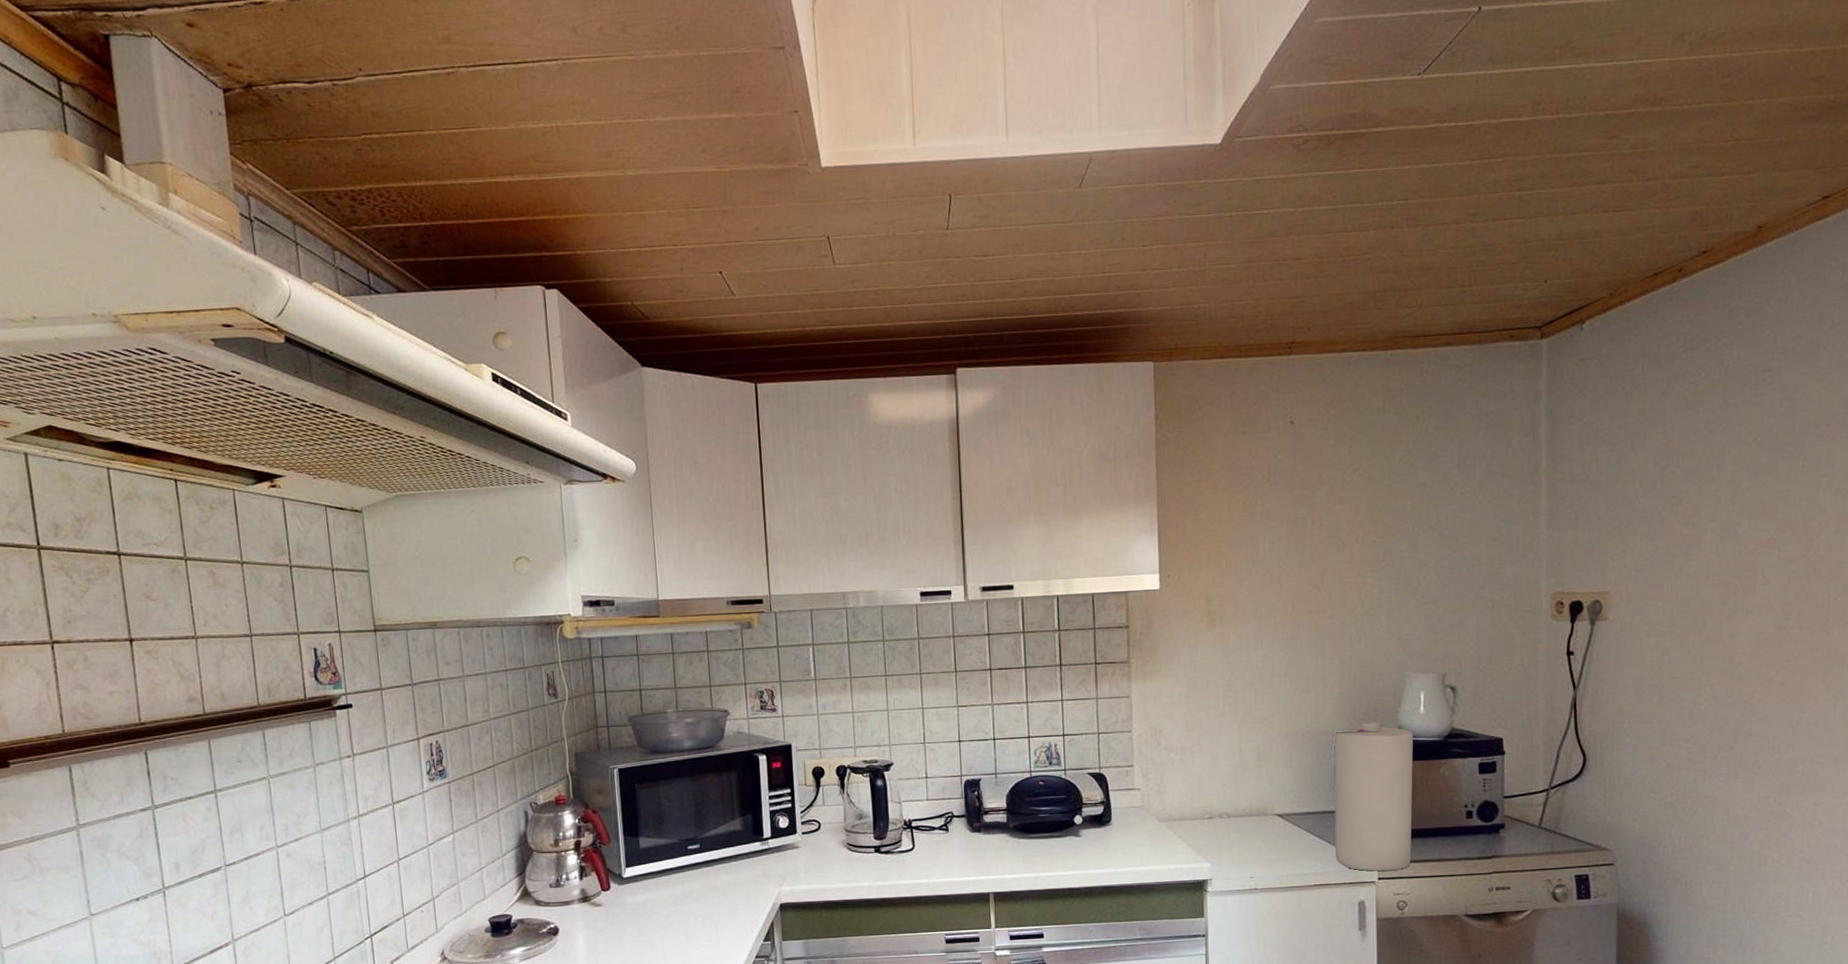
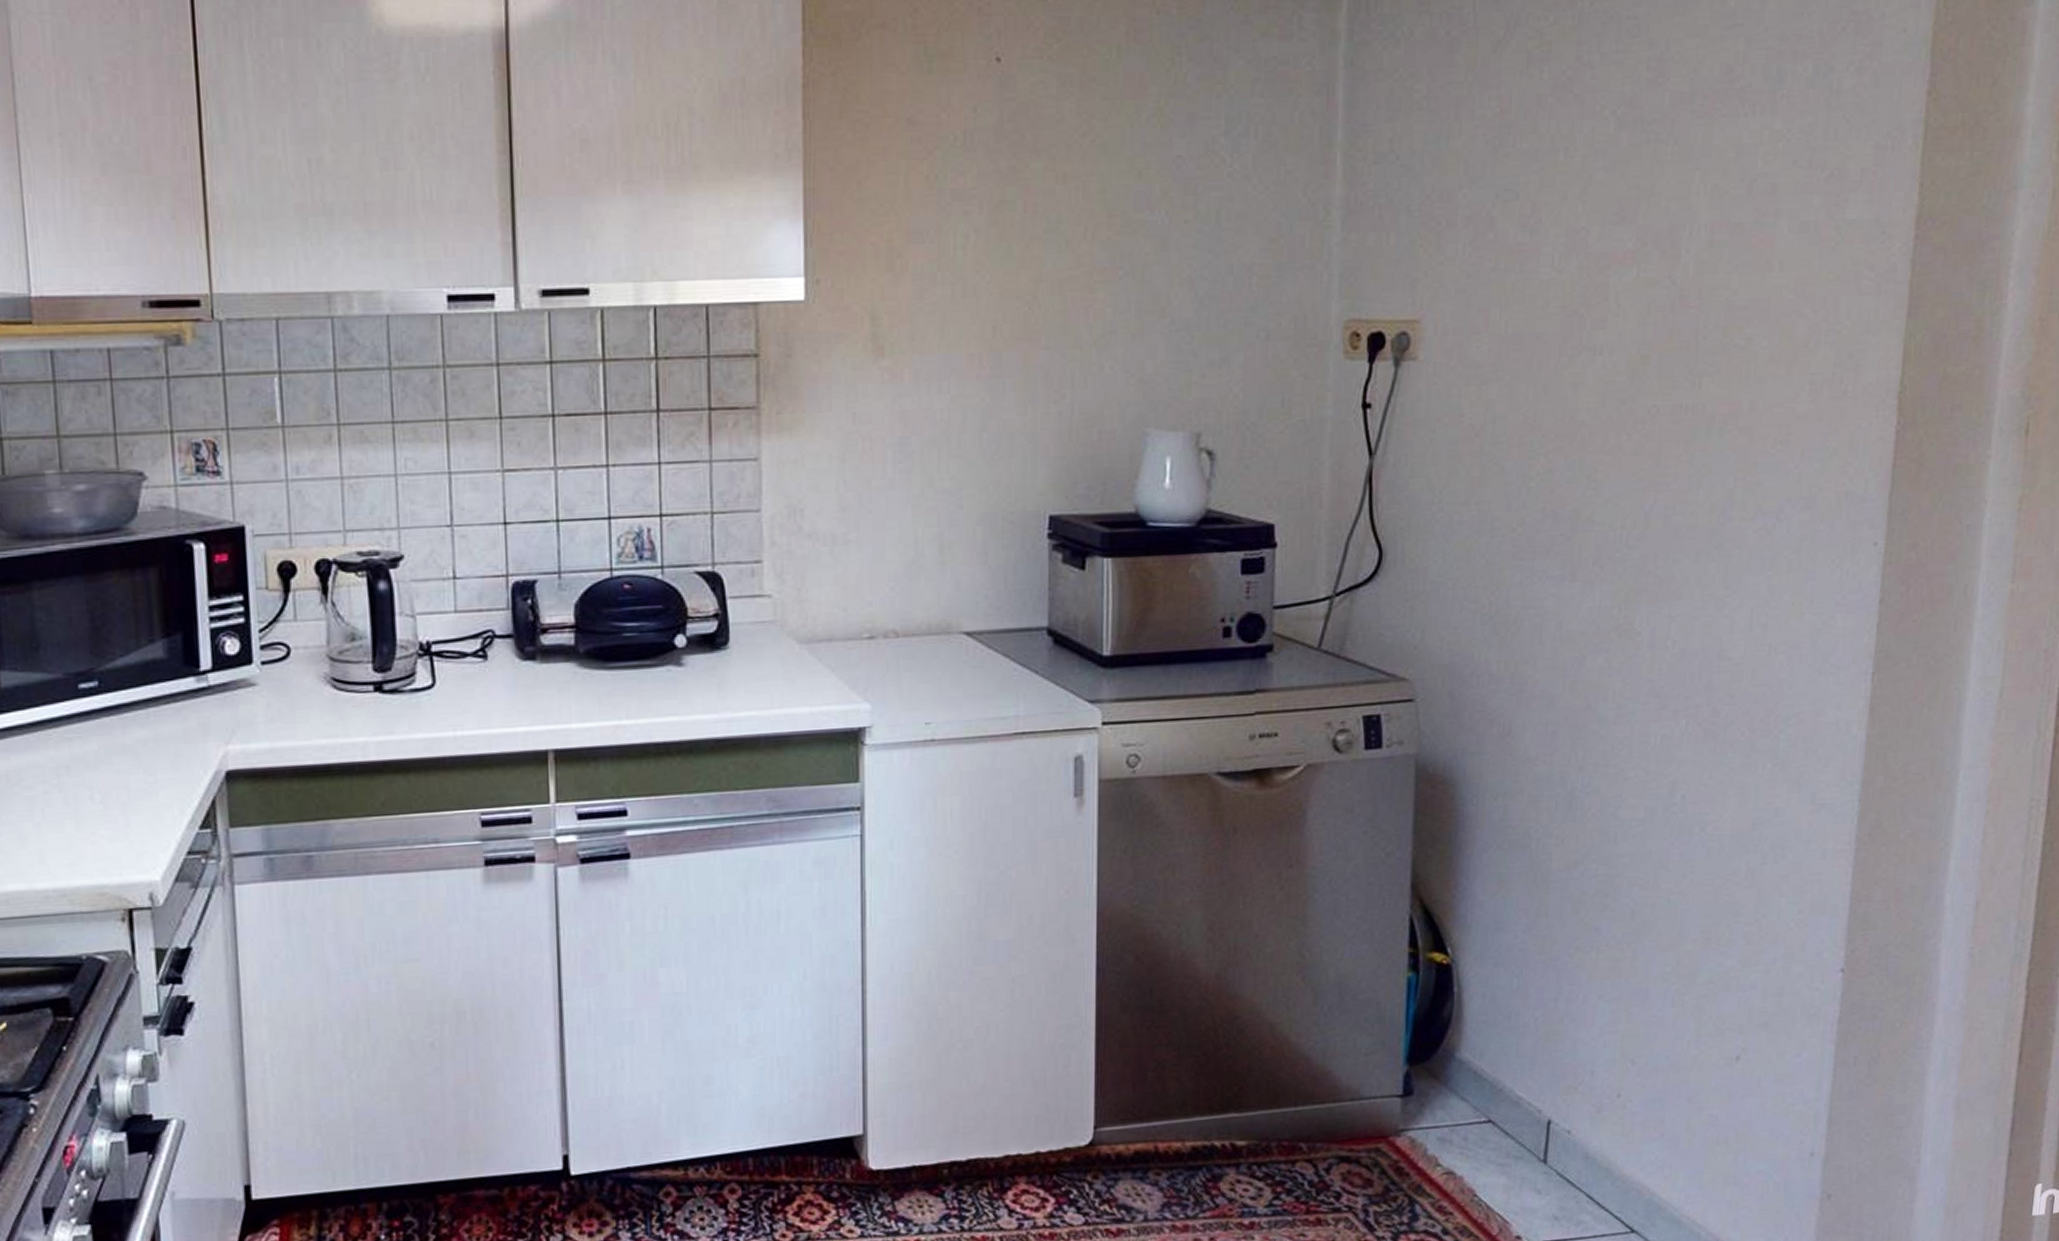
paper towel holder: present [1334,721,1413,871] -> none [1044,499,1154,713]

